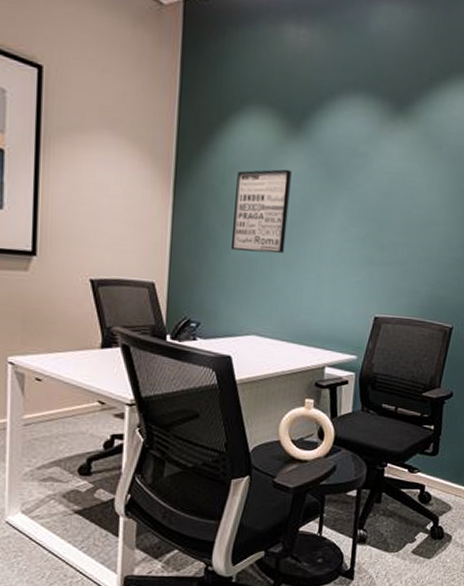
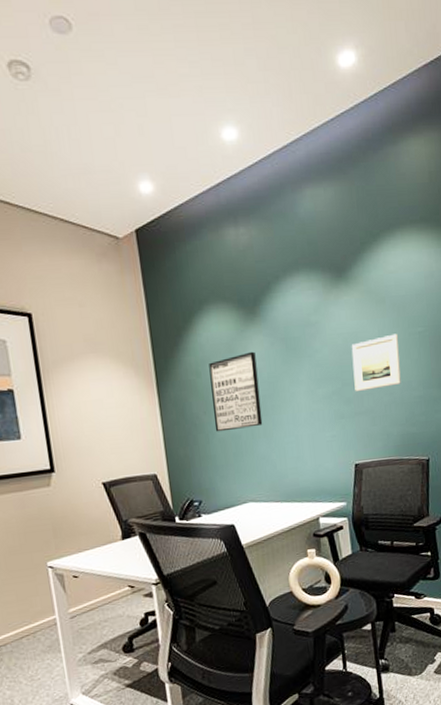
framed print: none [391,185,448,242] -> present [351,333,401,392]

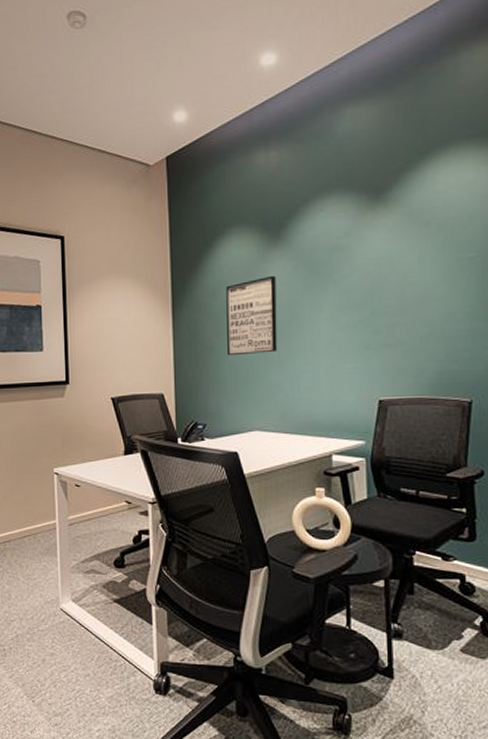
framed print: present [351,333,401,392] -> none [384,259,443,322]

